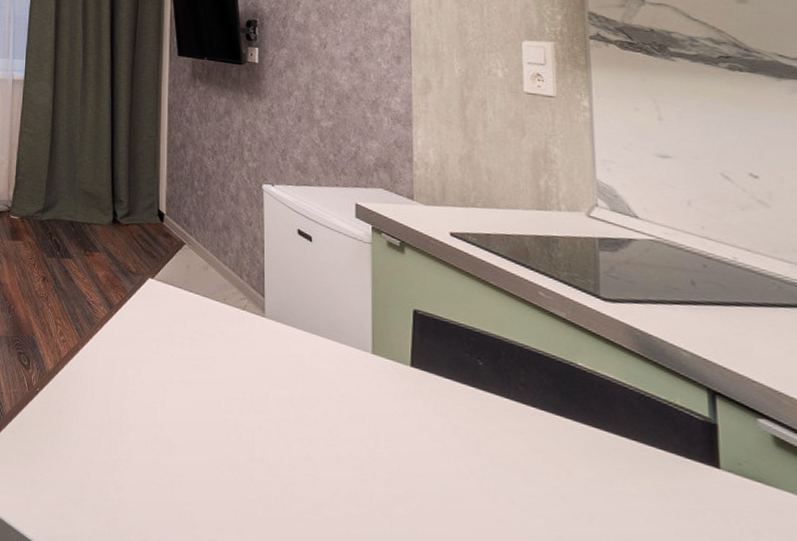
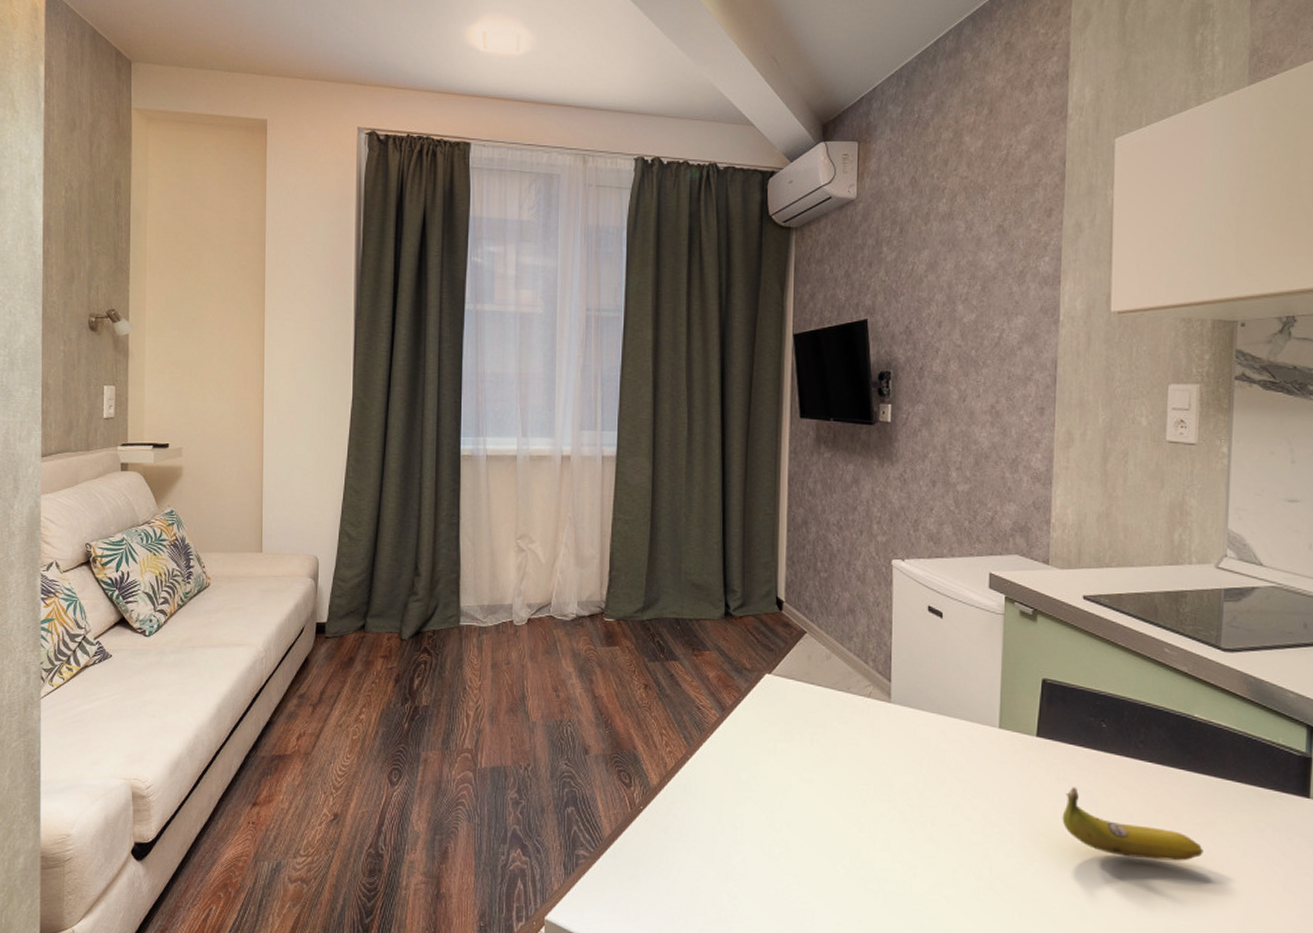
fruit: none [442,422,601,519] -> present [1062,787,1203,861]

